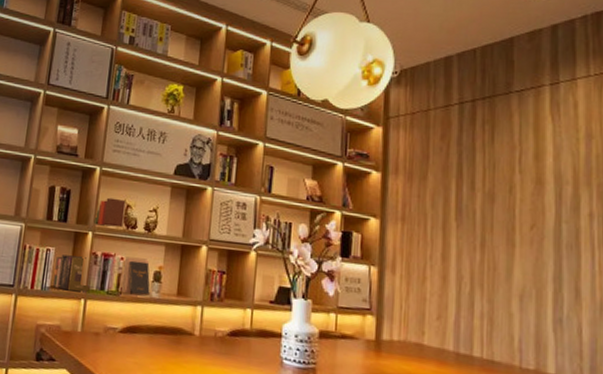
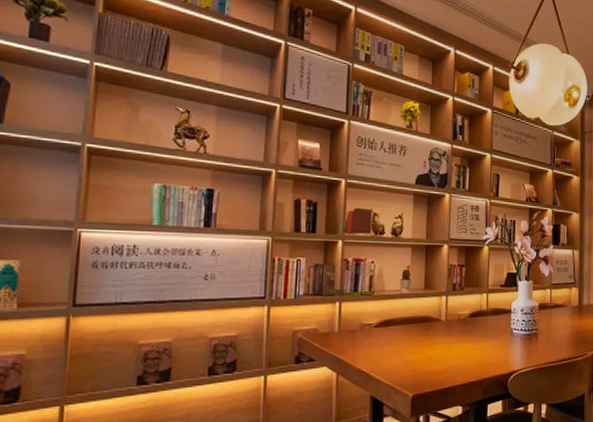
books: present [120,256,151,296] -> none [373,260,401,293]

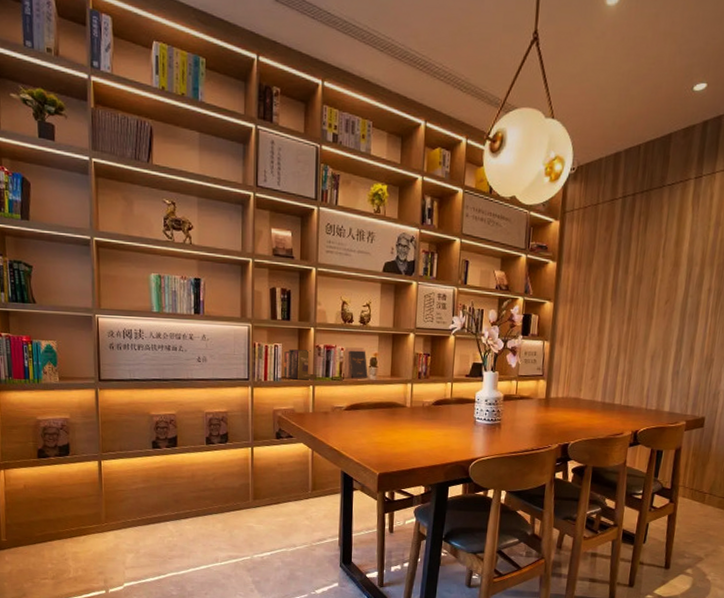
books: present [342,207,373,235] -> none [314,296,342,322]
books: none [373,260,401,293] -> present [343,347,368,379]

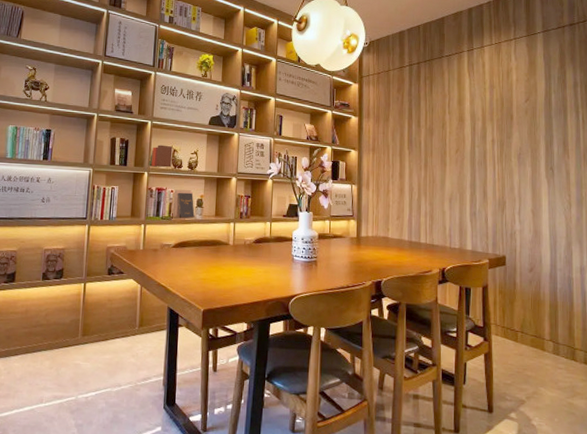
books: present [284,349,315,380] -> none [118,191,147,219]
books: none [314,296,342,322] -> present [148,144,173,168]

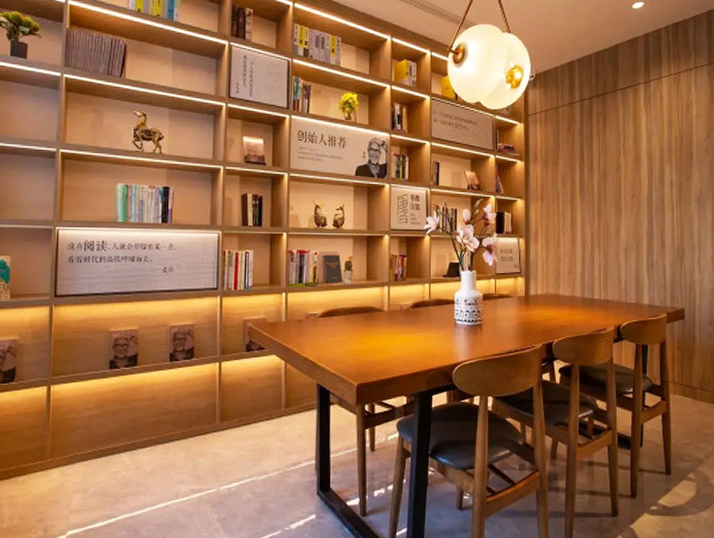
books: present [148,144,173,168] -> none [287,200,315,227]

